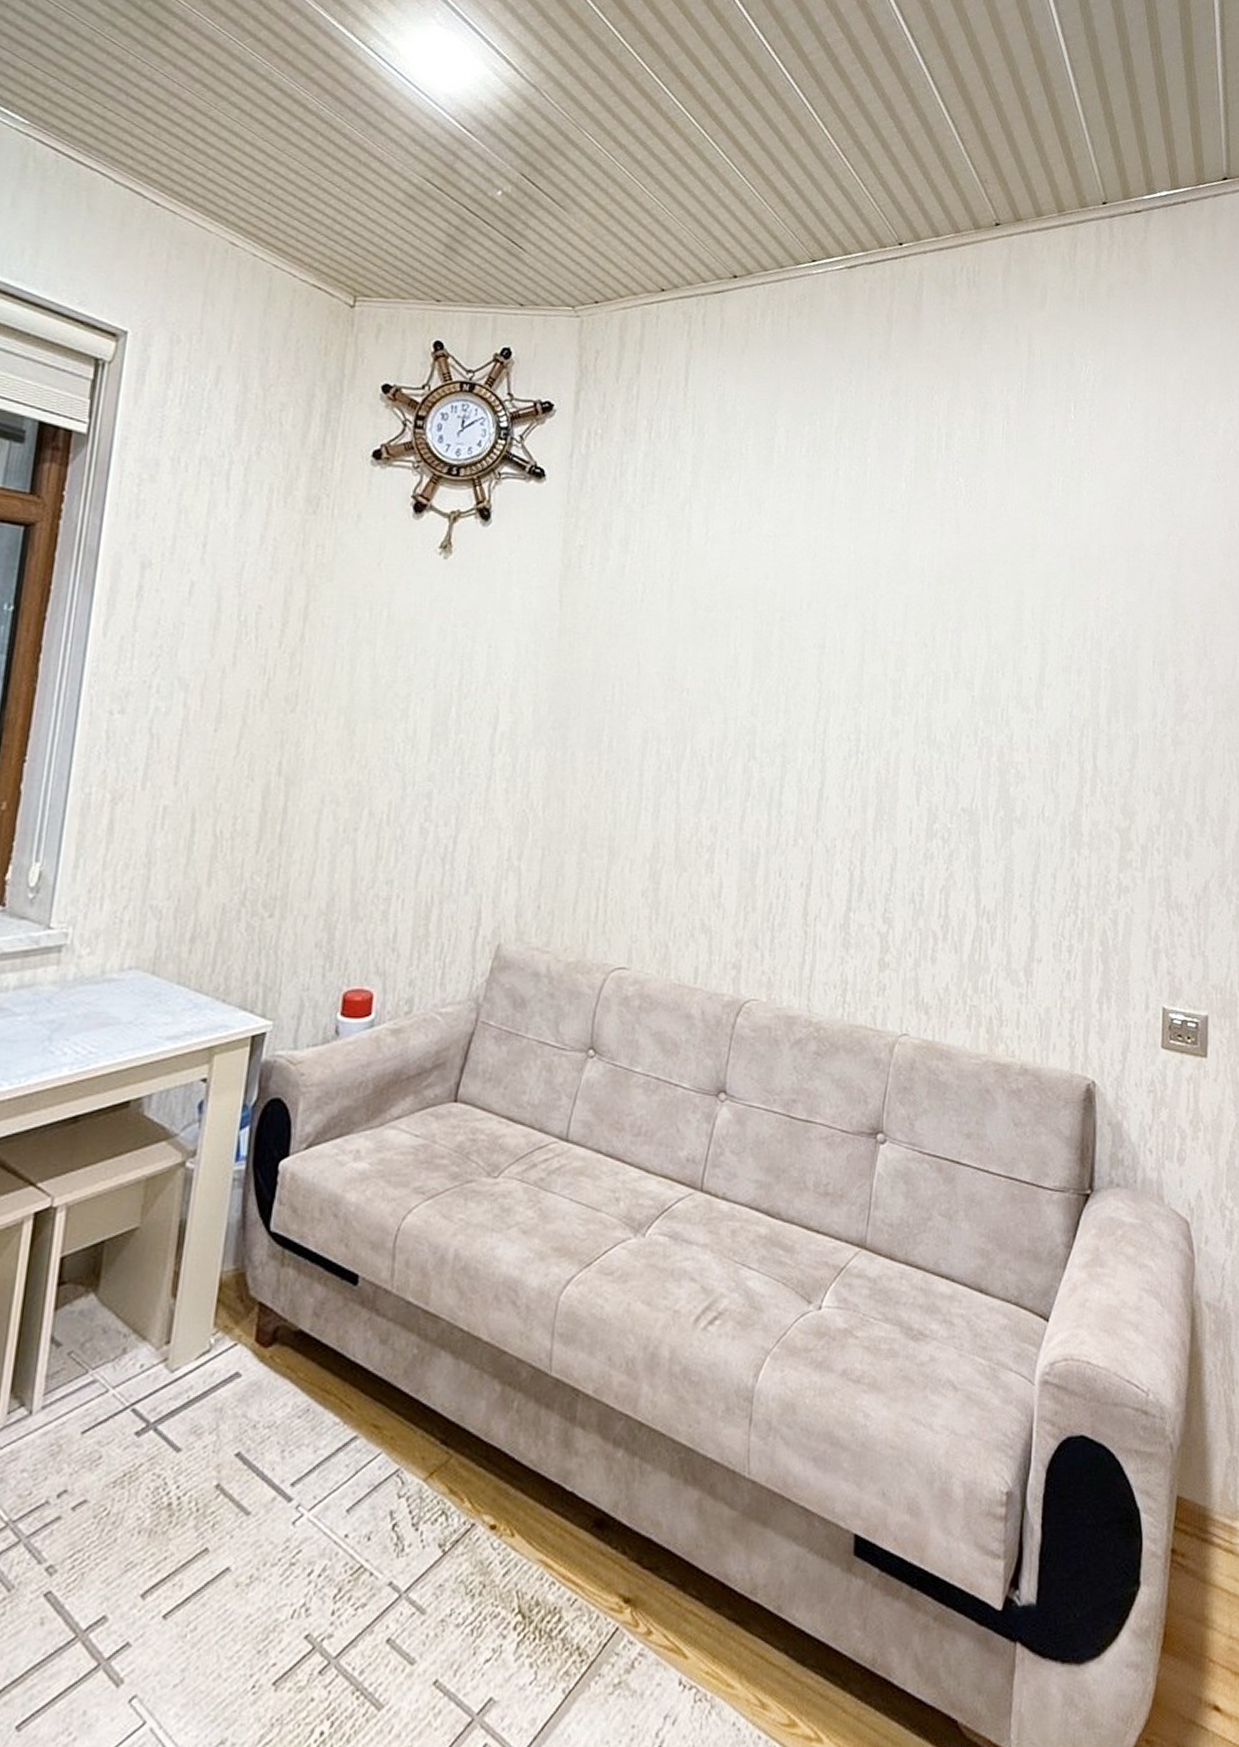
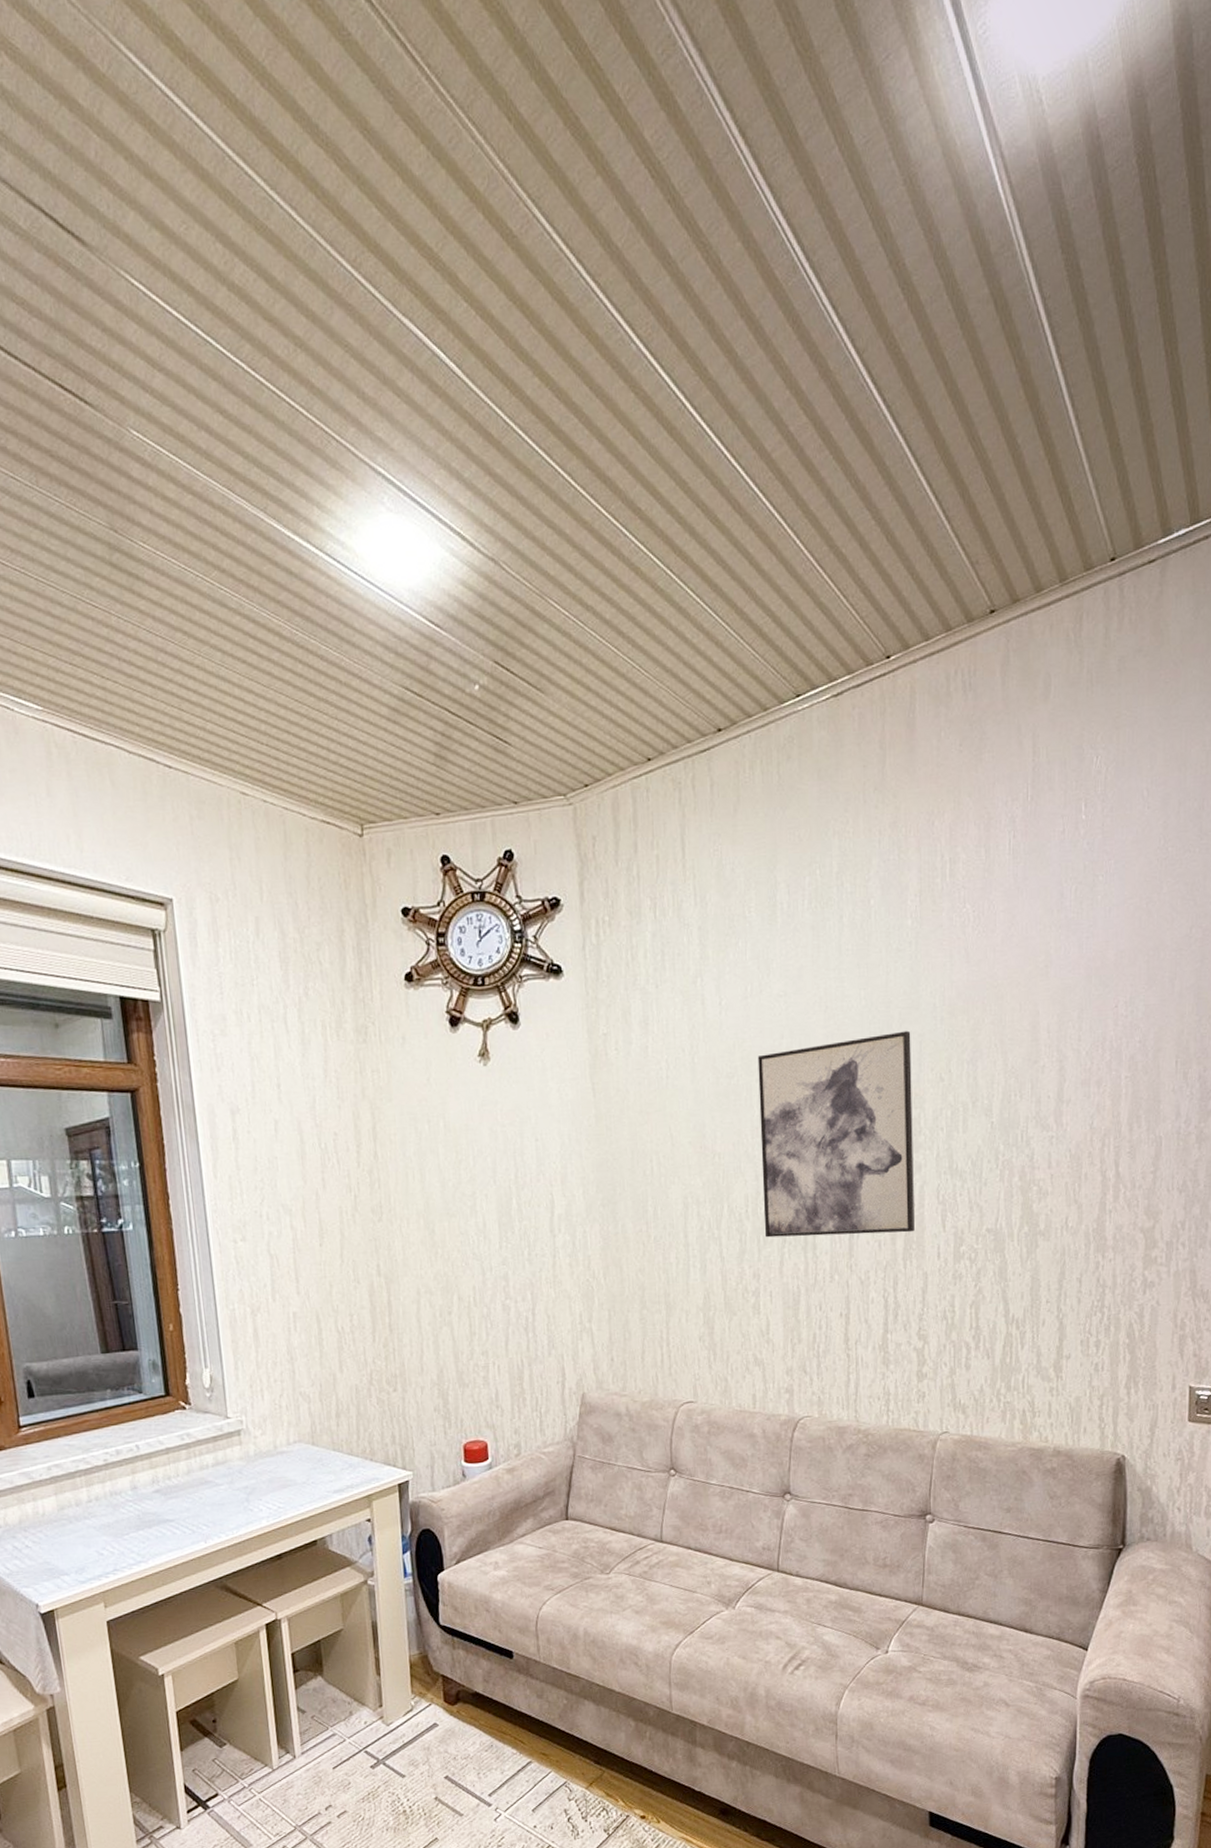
wall art: none [727,590,898,802] -> present [757,1030,915,1238]

